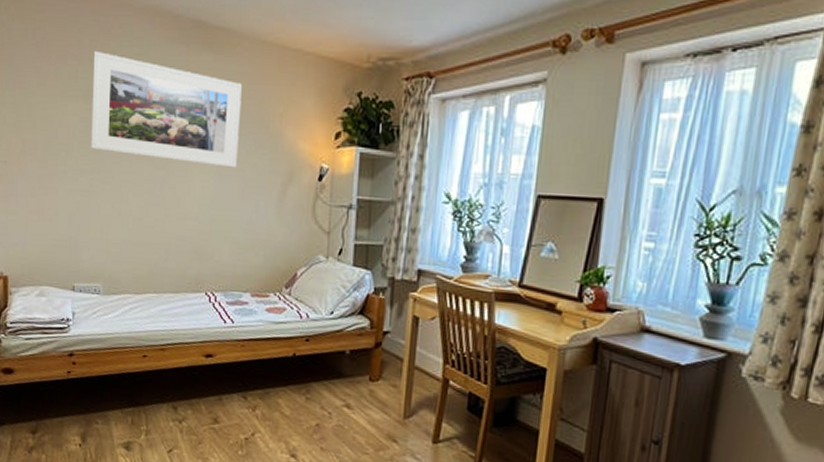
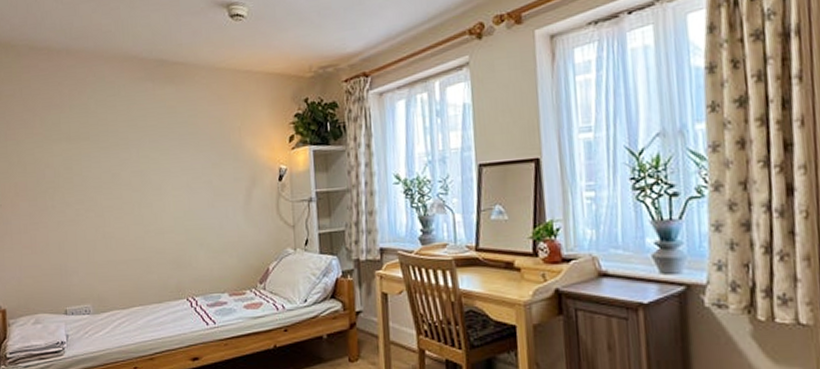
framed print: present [91,51,242,168] -> none [72,98,205,183]

